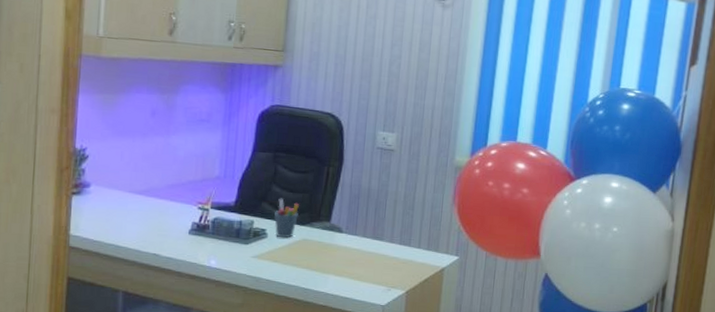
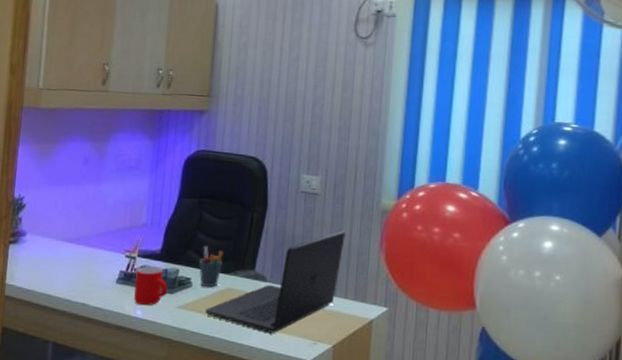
mug: none [208,218,243,256] -> present [134,266,168,306]
laptop: none [281,185,420,280] -> present [205,230,345,333]

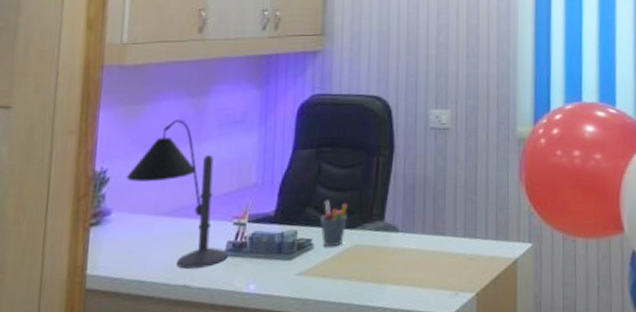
desk lamp: none [39,160,120,291] -> present [126,119,228,269]
mug: present [134,266,168,306] -> none [246,231,285,279]
laptop: present [205,230,345,333] -> none [330,165,481,289]

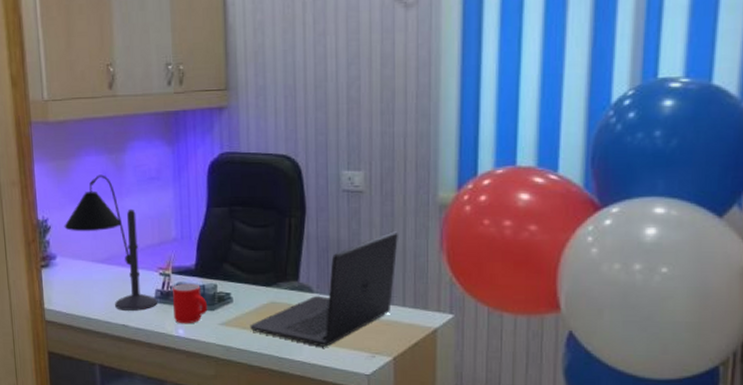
mug: none [246,231,285,279] -> present [173,283,208,324]
pen holder: present [319,199,348,247] -> none [237,257,263,302]
laptop: none [330,165,481,289] -> present [250,231,398,347]

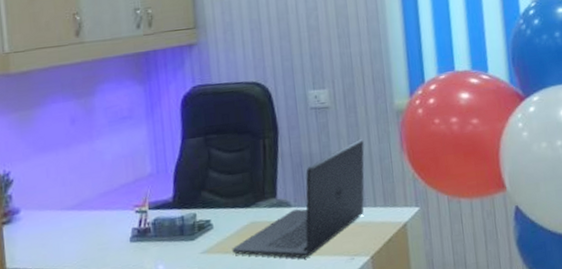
desk lamp: present [64,174,157,311] -> none [28,120,134,256]
mug: present [173,283,208,324] -> none [150,215,188,260]

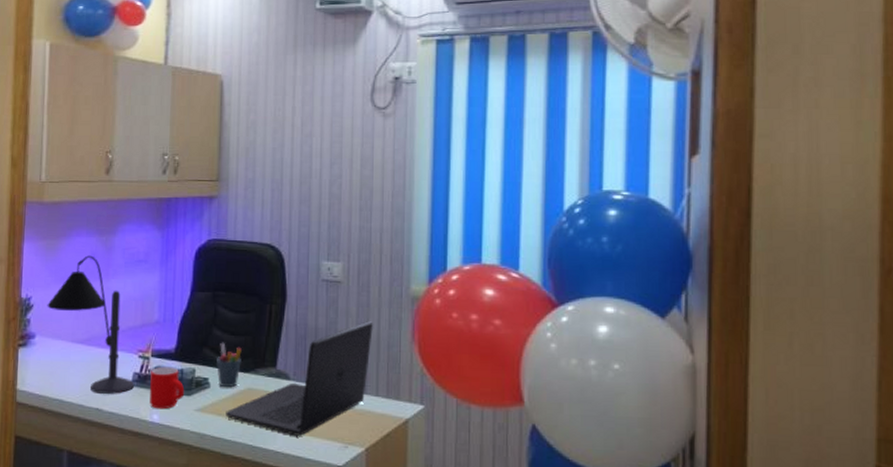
desk lamp: none [28,120,134,256] -> present [47,255,134,394]
mug: none [150,215,188,260] -> present [150,366,185,410]
pen holder: none [216,182,242,226] -> present [215,342,242,388]

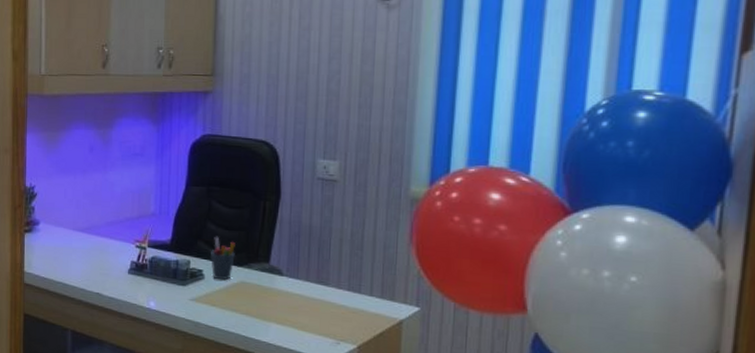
desk lamp: present [47,255,134,394] -> none [49,147,132,281]
mug: present [150,366,185,410] -> none [147,257,180,298]
laptop: present [226,321,373,436] -> none [219,221,369,330]

